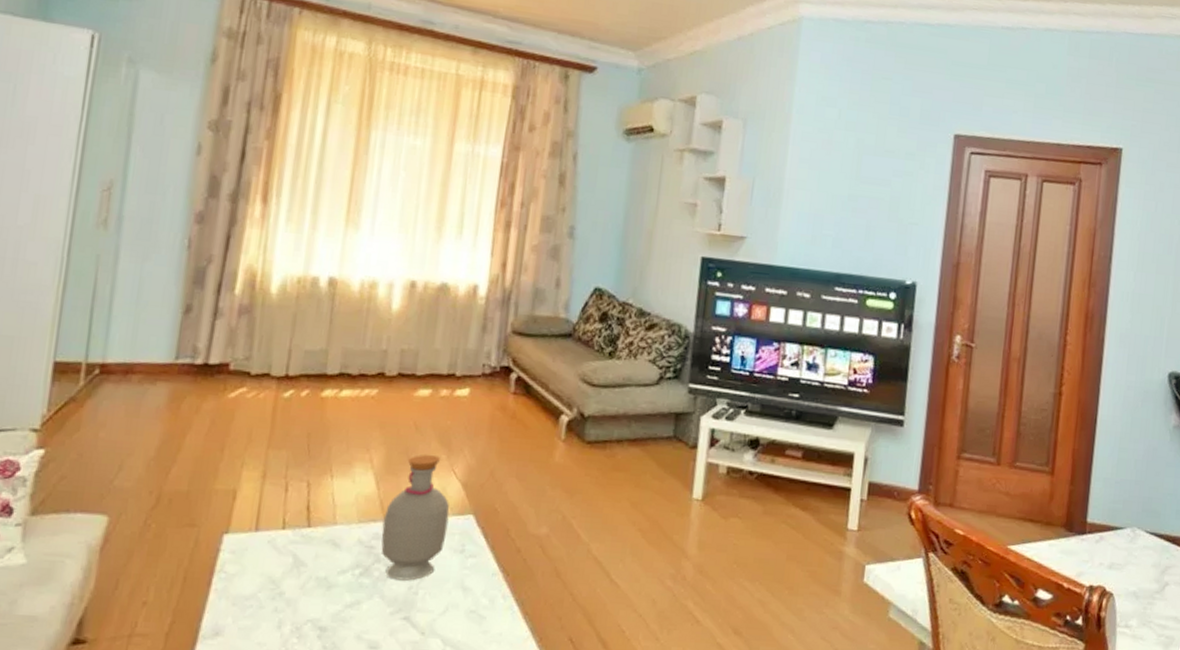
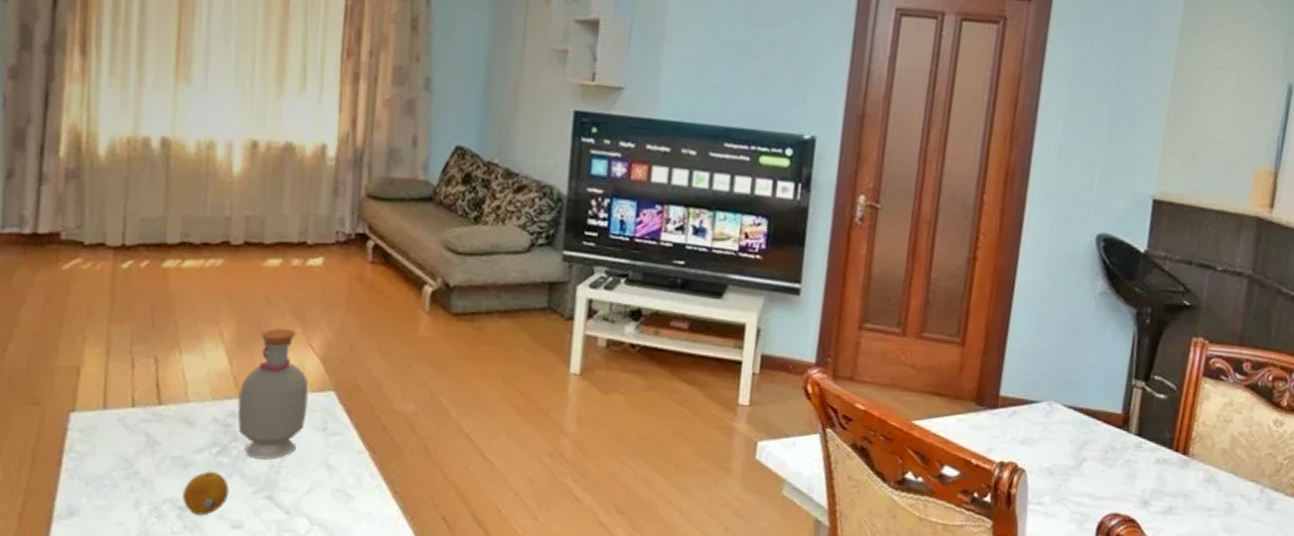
fruit: none [323,592,369,636] -> present [182,471,230,516]

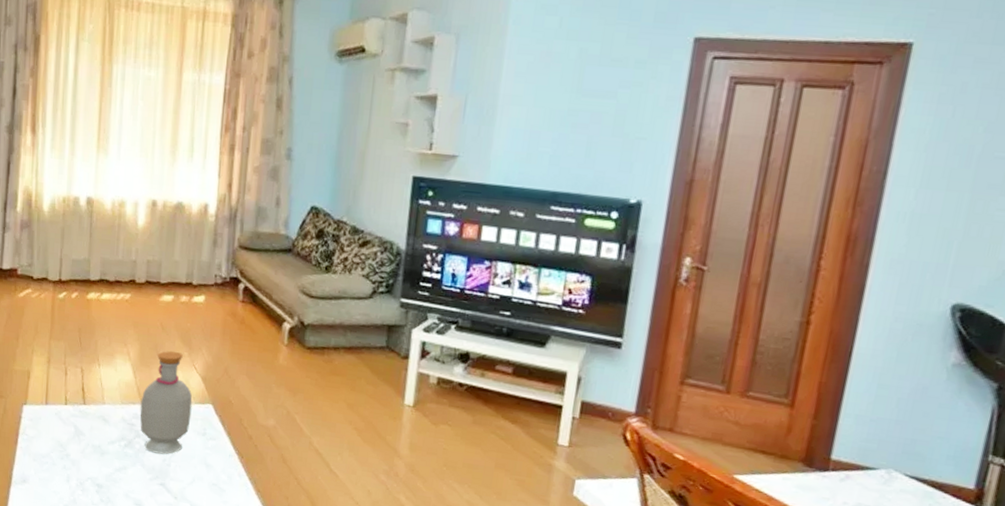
fruit: present [182,471,230,516] -> none [100,459,133,493]

